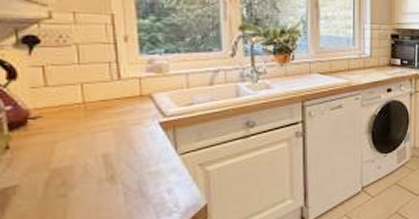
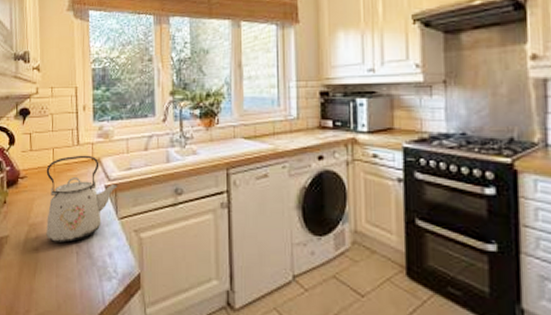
kettle: none [72,90,178,186] -> present [46,155,119,243]

